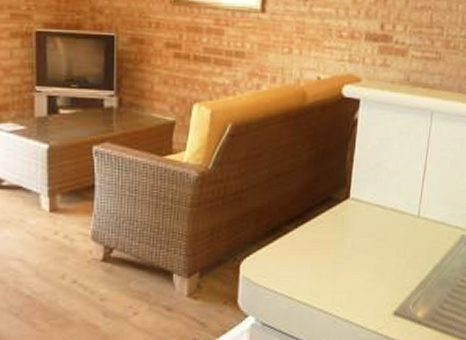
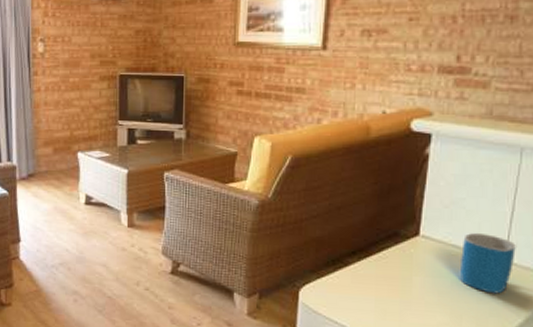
mug: none [383,191,427,247] -> present [460,232,516,294]

